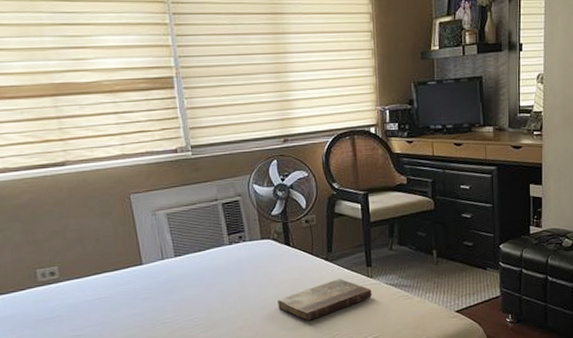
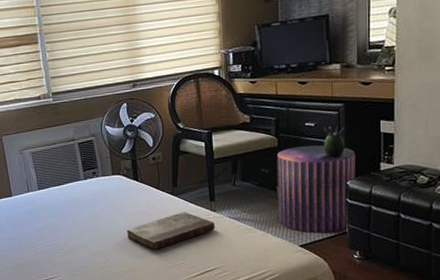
stool: none [433,208,508,298] -> present [276,145,356,234]
succulent plant: none [478,189,498,221] -> present [324,126,345,158]

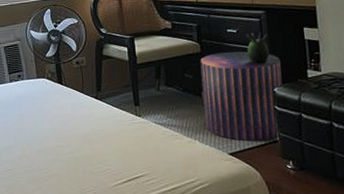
book: present [127,212,215,250] -> none [52,116,141,154]

